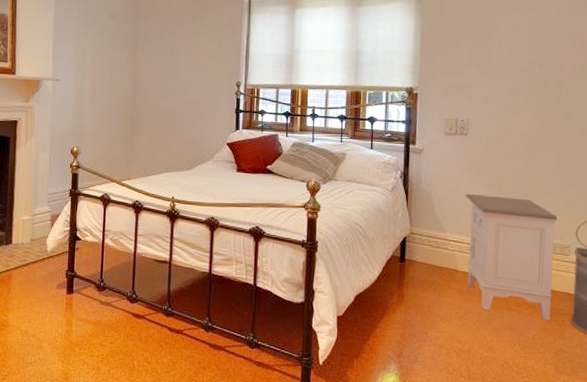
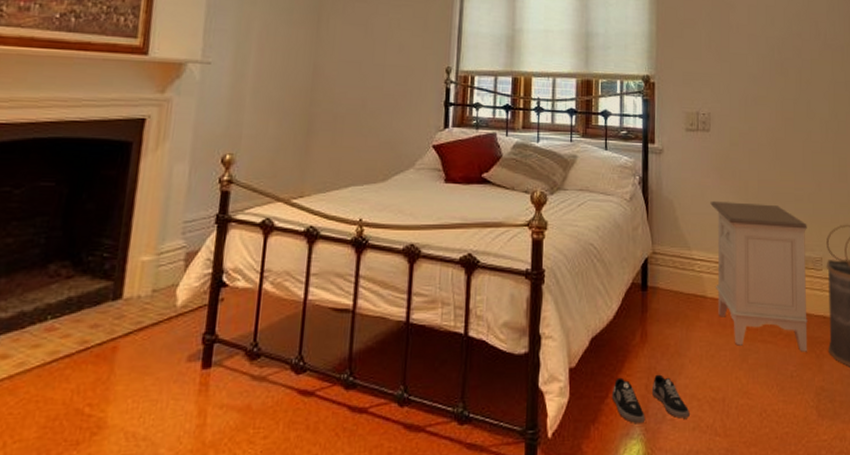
shoe: none [372,326,439,362] -> present [611,374,690,423]

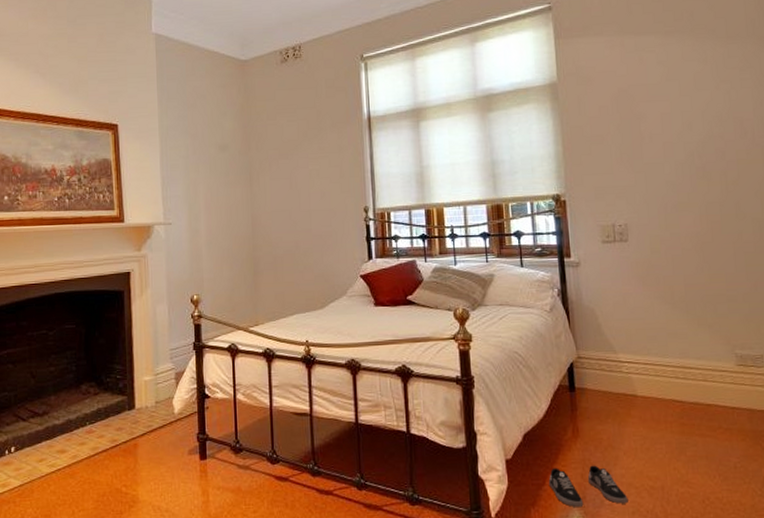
nightstand: present [710,200,808,352] -> none [634,306,752,445]

